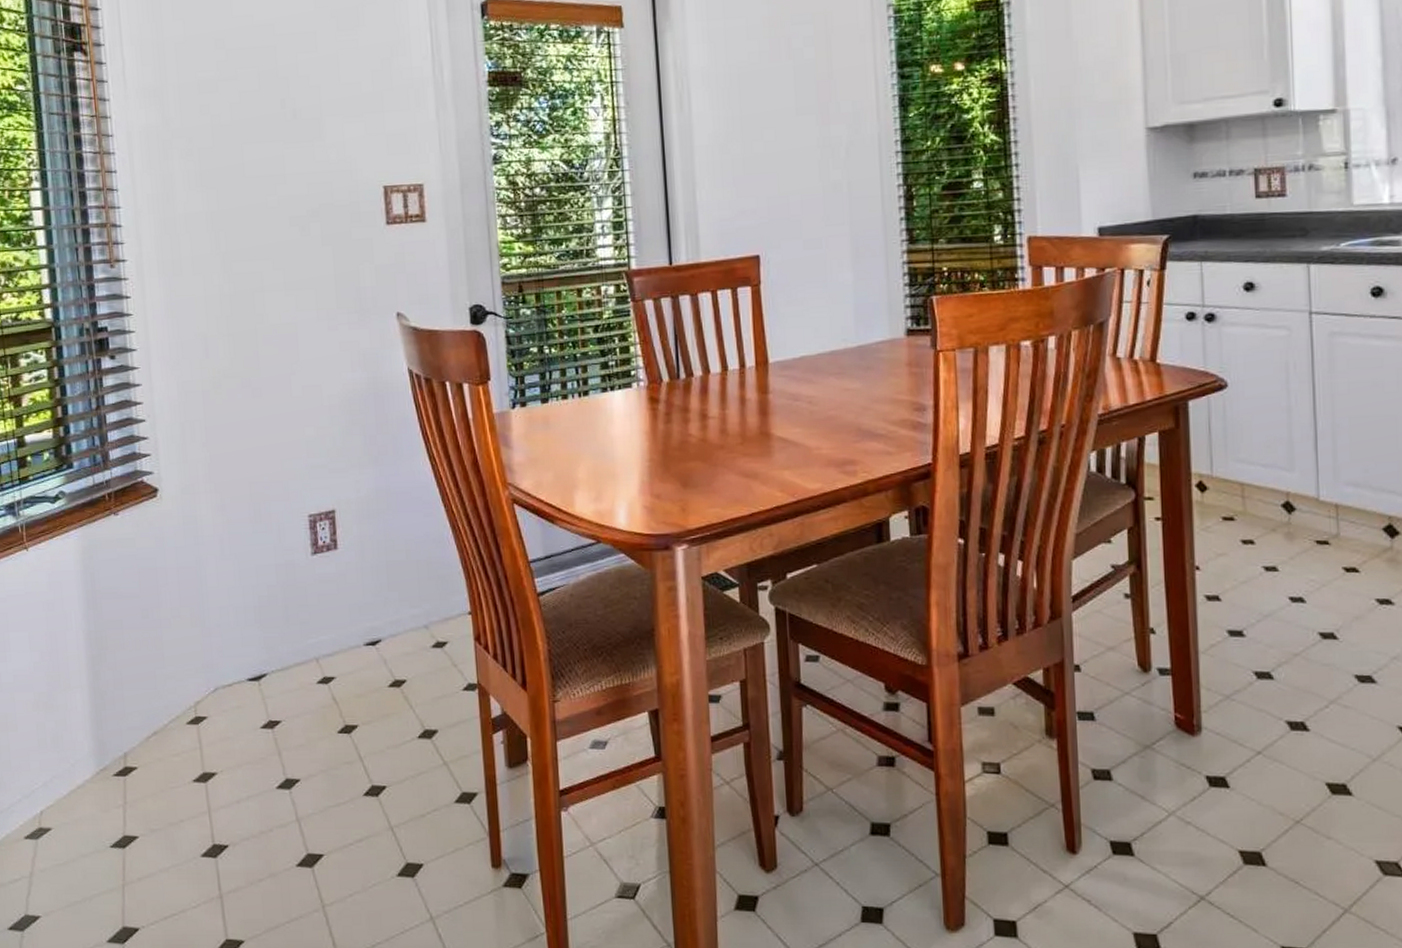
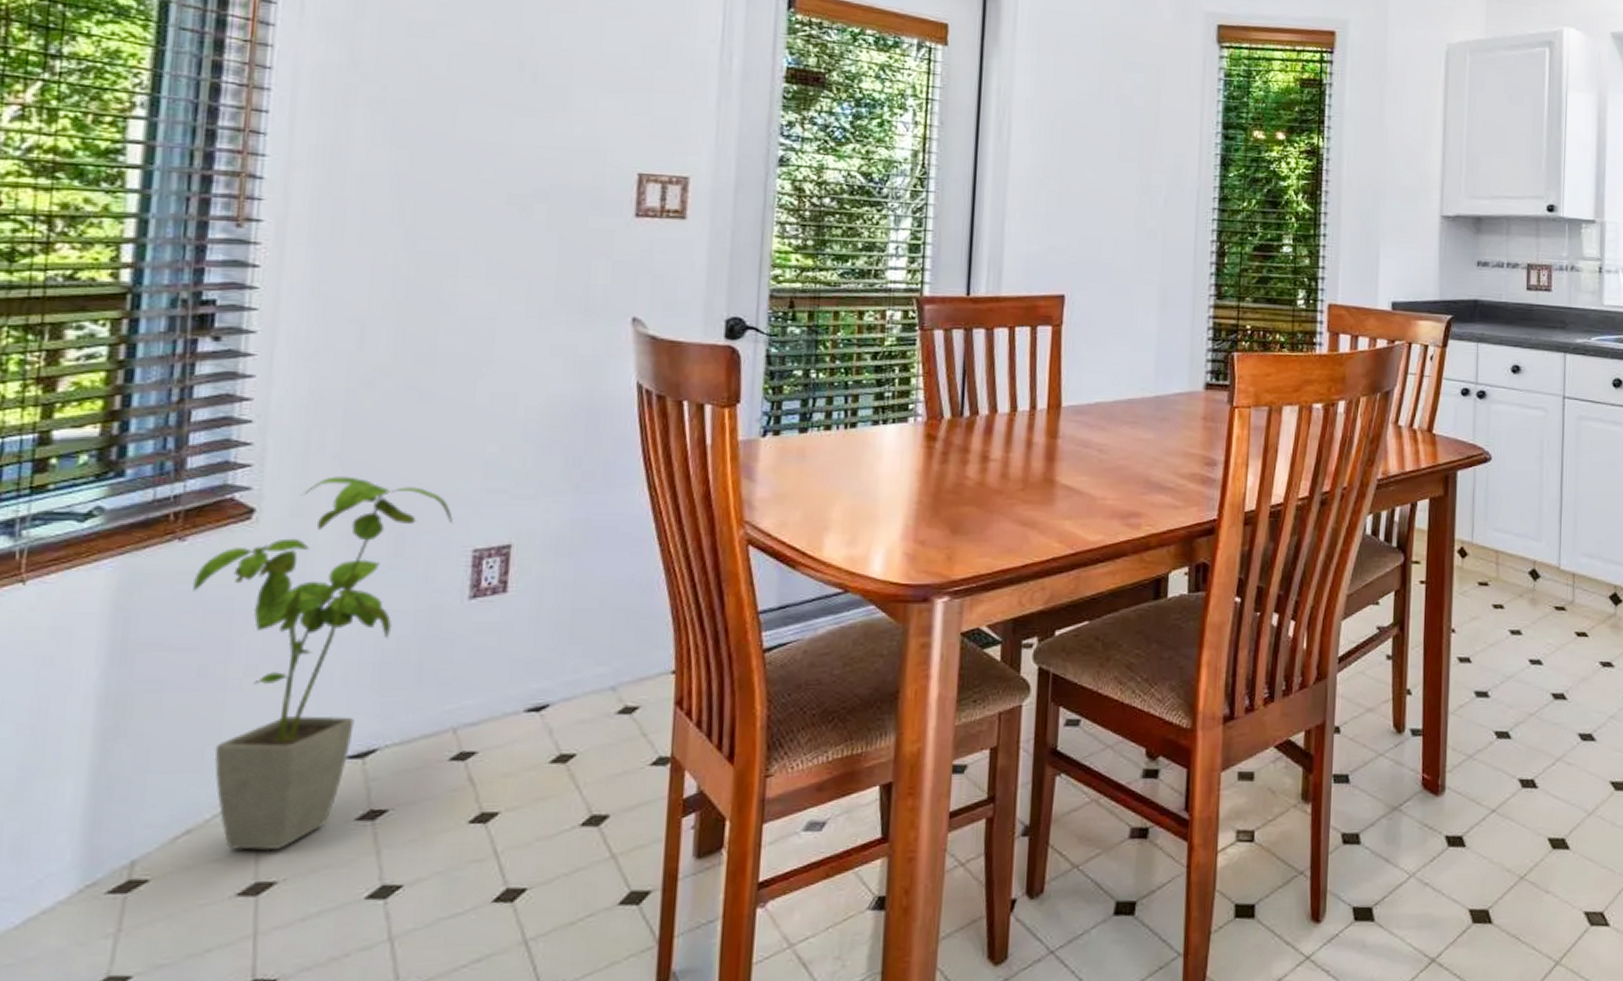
house plant: none [127,460,291,749] -> present [192,476,453,851]

